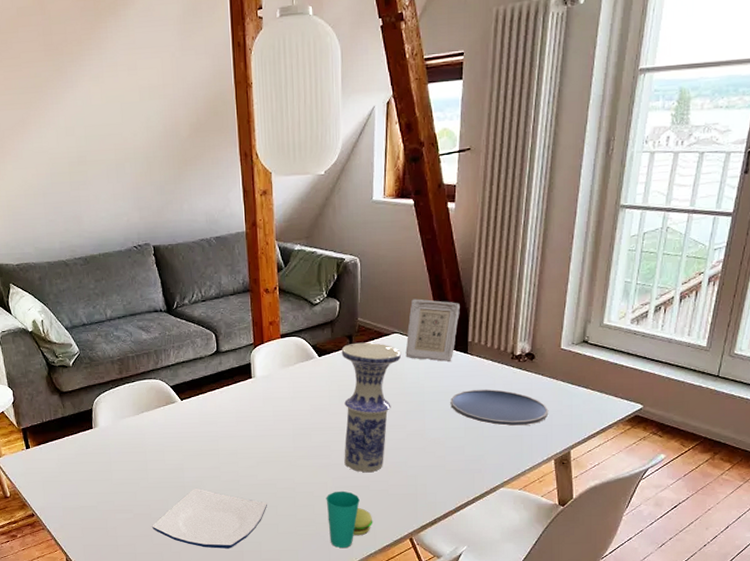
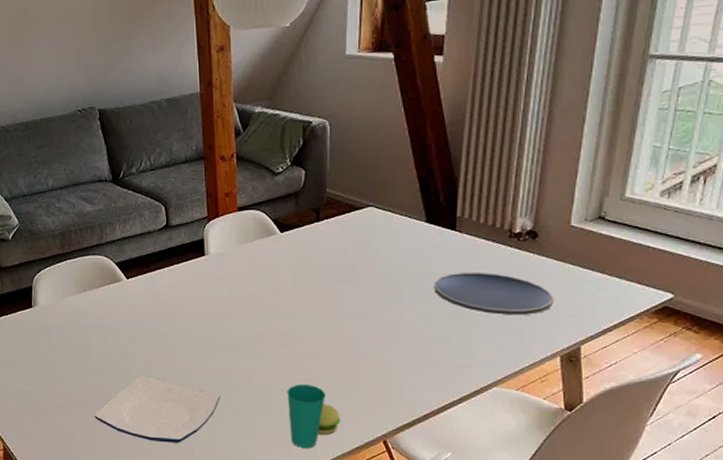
vase: present [341,342,402,473] -> none [306,216,377,365]
picture frame: present [405,299,460,362] -> none [381,167,447,240]

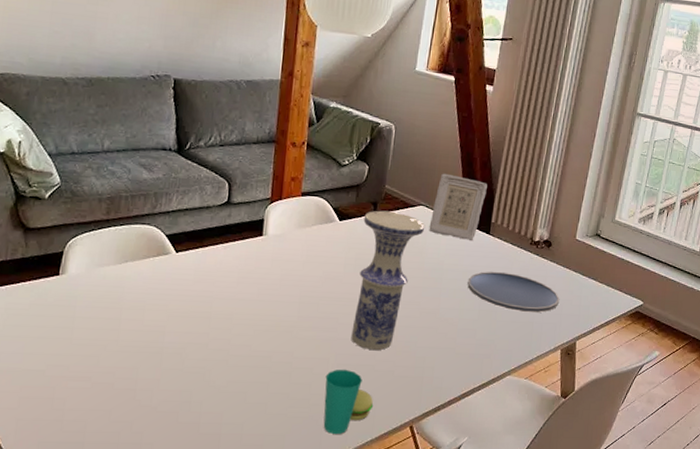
plate: present [94,376,220,443] -> none [112,356,258,430]
vase: none [306,216,377,365] -> present [351,210,425,351]
picture frame: none [381,167,447,240] -> present [429,173,487,240]

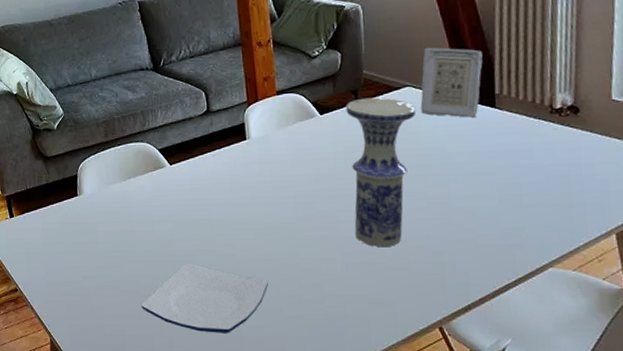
plate: none [112,356,258,430] -> present [141,263,268,333]
cup: present [323,369,374,434] -> none [335,268,394,336]
plate: present [467,271,560,313] -> none [478,148,603,193]

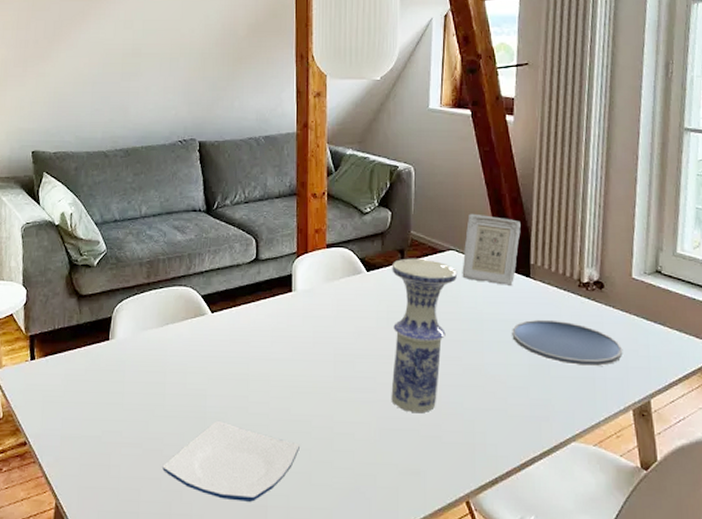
plate: none [478,148,603,193] -> present [512,319,623,366]

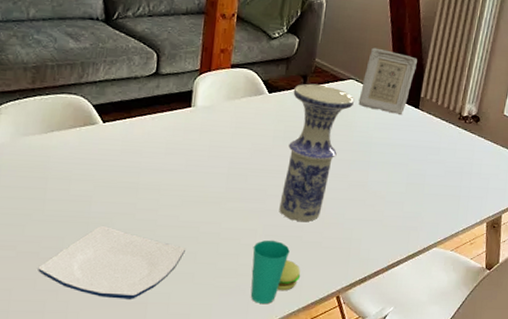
cup: none [368,434,423,509] -> present [250,240,301,303]
plate: present [512,319,623,366] -> none [395,145,487,186]

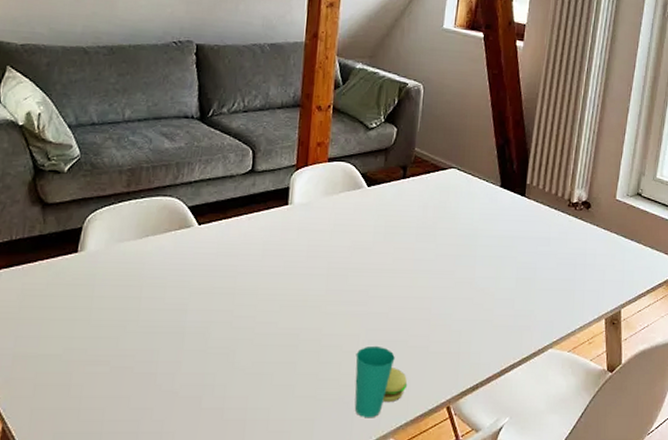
plate: present [38,226,185,299] -> none [132,336,285,416]
vase: present [279,83,355,222] -> none [382,174,458,325]
picture frame: present [358,47,417,115] -> none [461,133,521,204]

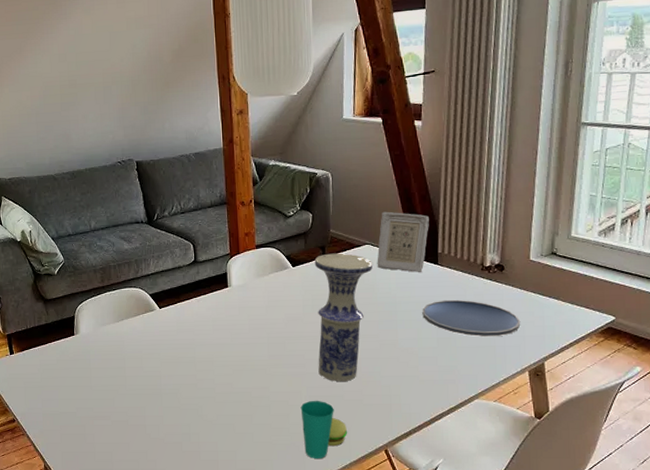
vase: none [382,174,458,325] -> present [314,253,373,382]
picture frame: none [461,133,521,204] -> present [377,211,429,272]
plate: none [503,236,602,279] -> present [422,299,521,336]

